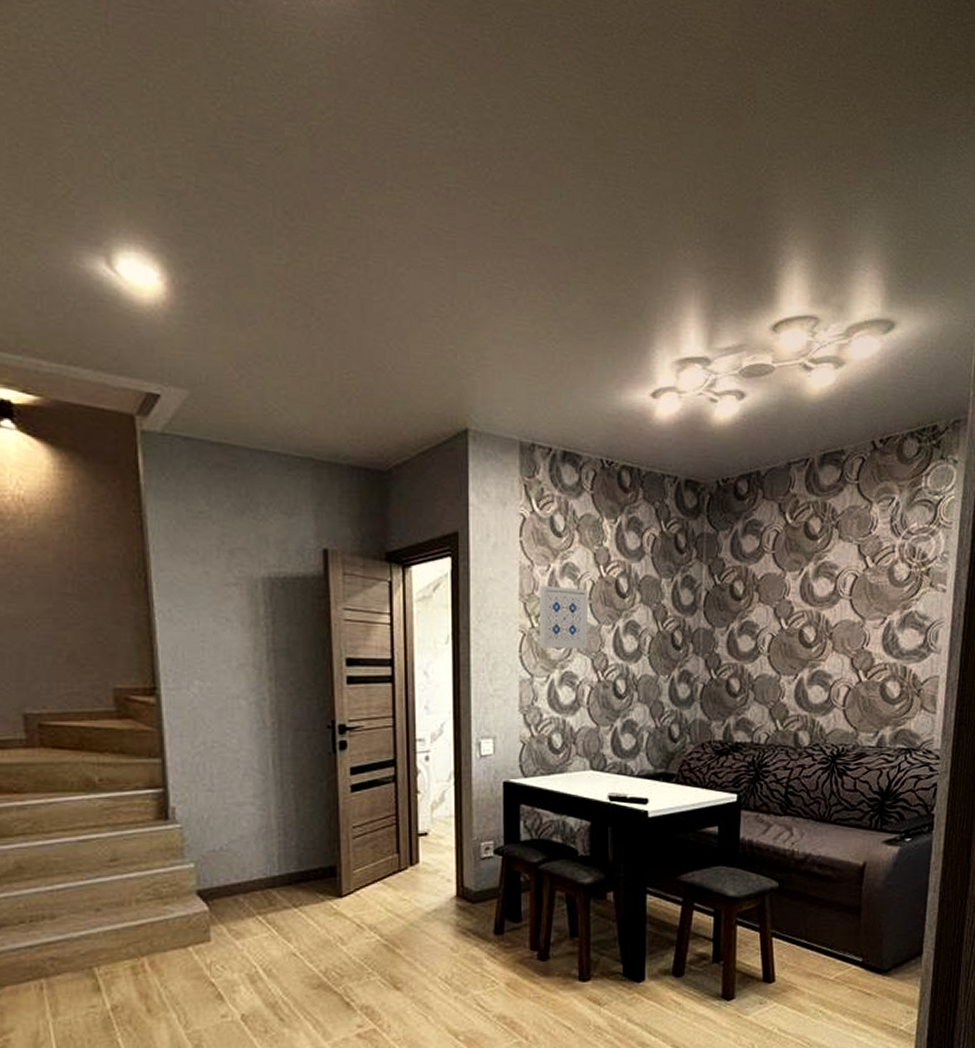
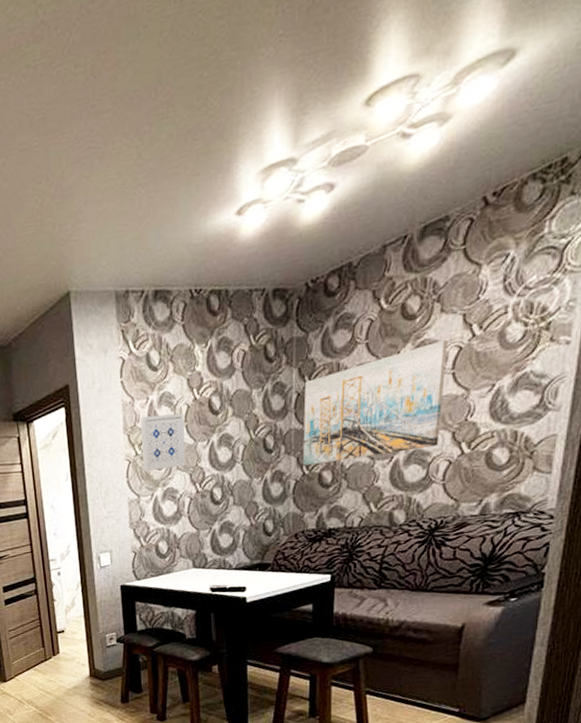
wall art: none [711,565,845,671] -> present [303,339,447,466]

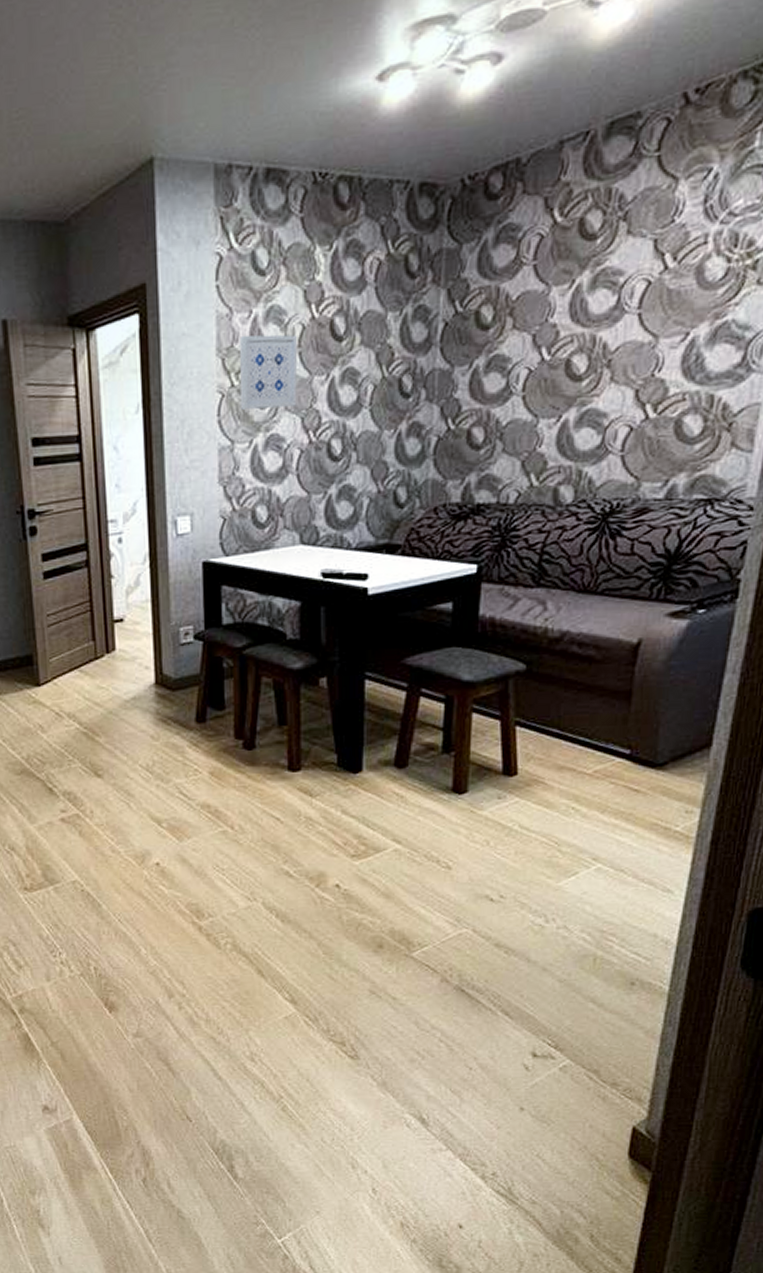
wall art: present [303,339,447,466] -> none [449,269,634,418]

